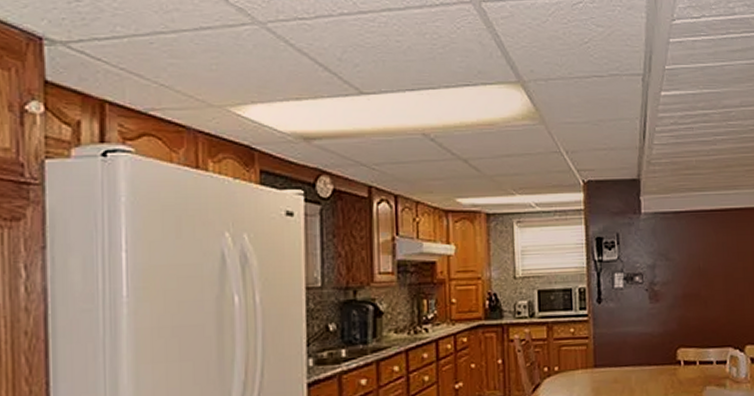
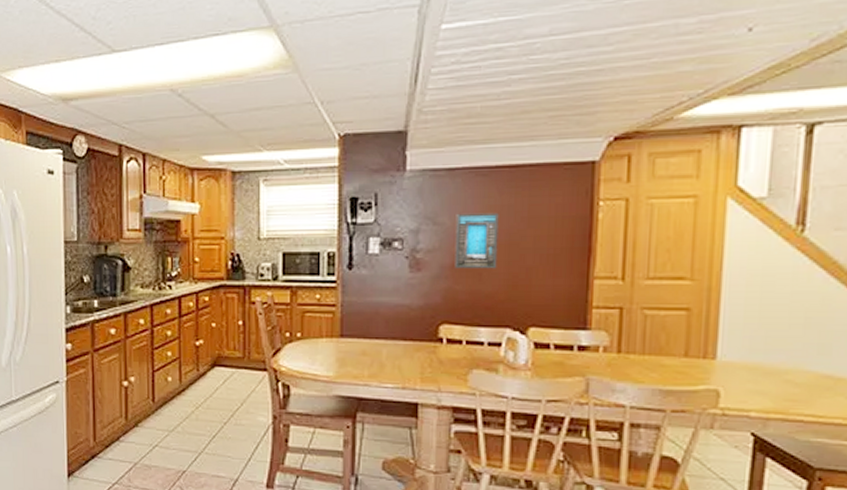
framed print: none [683,249,718,298] -> present [454,212,499,269]

